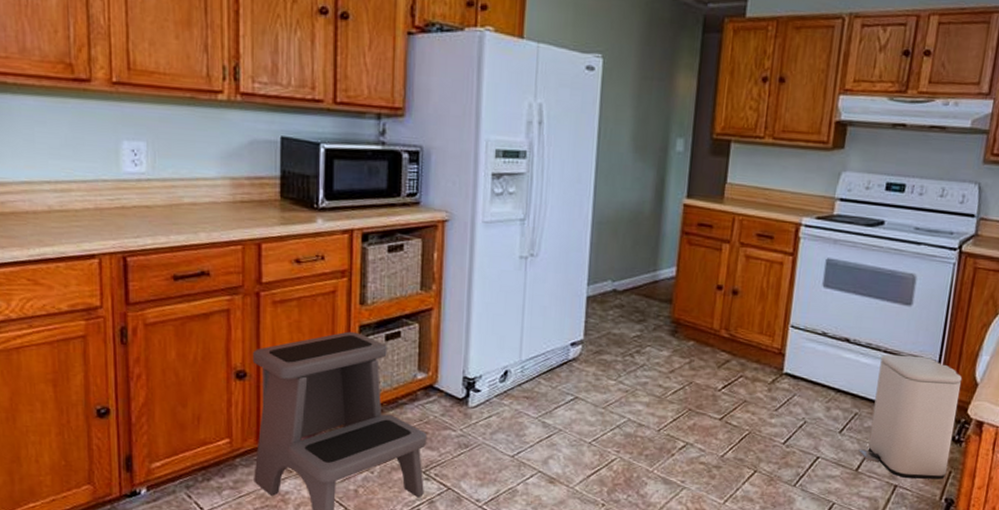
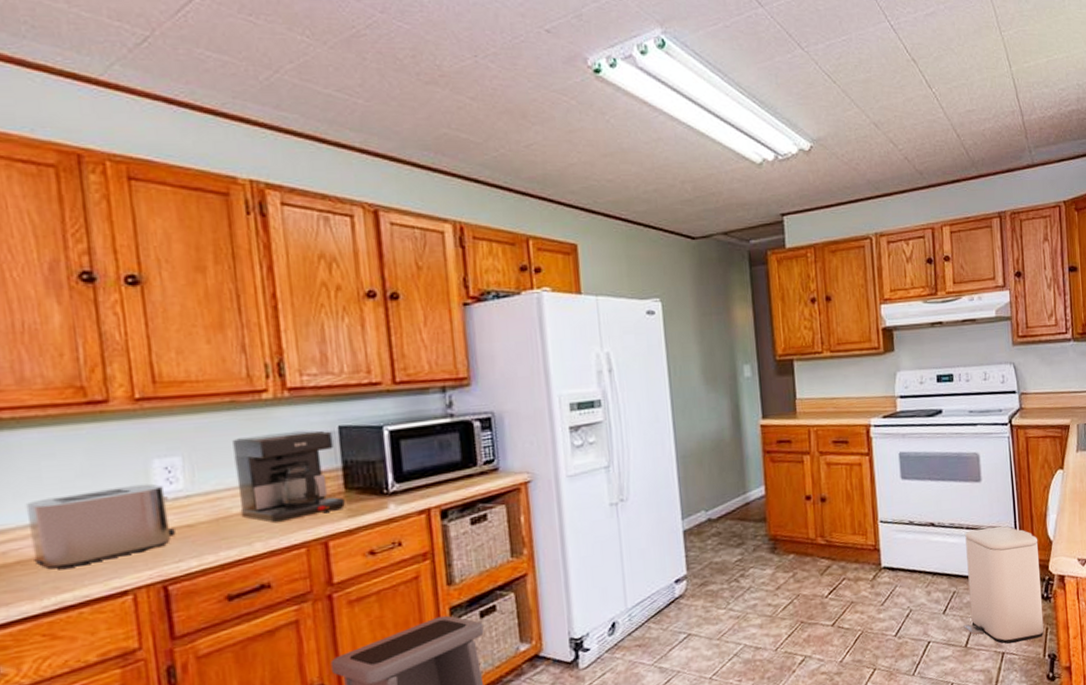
toaster: none [21,160,136,227] -> present [25,483,176,570]
coffee maker: none [189,132,279,219] -> present [232,430,345,524]

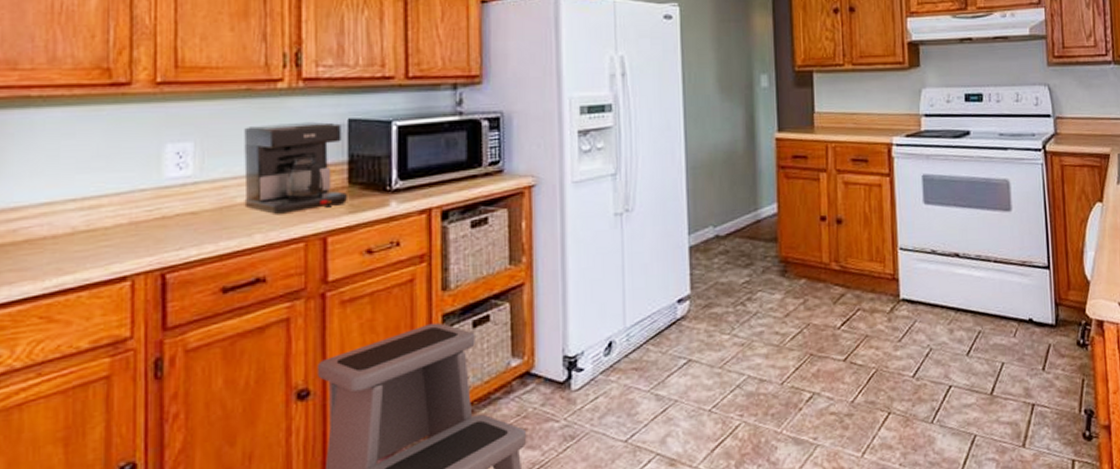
toaster: present [25,483,176,570] -> none [40,168,179,251]
pedal bin: present [963,526,1044,644] -> none [989,261,1080,394]

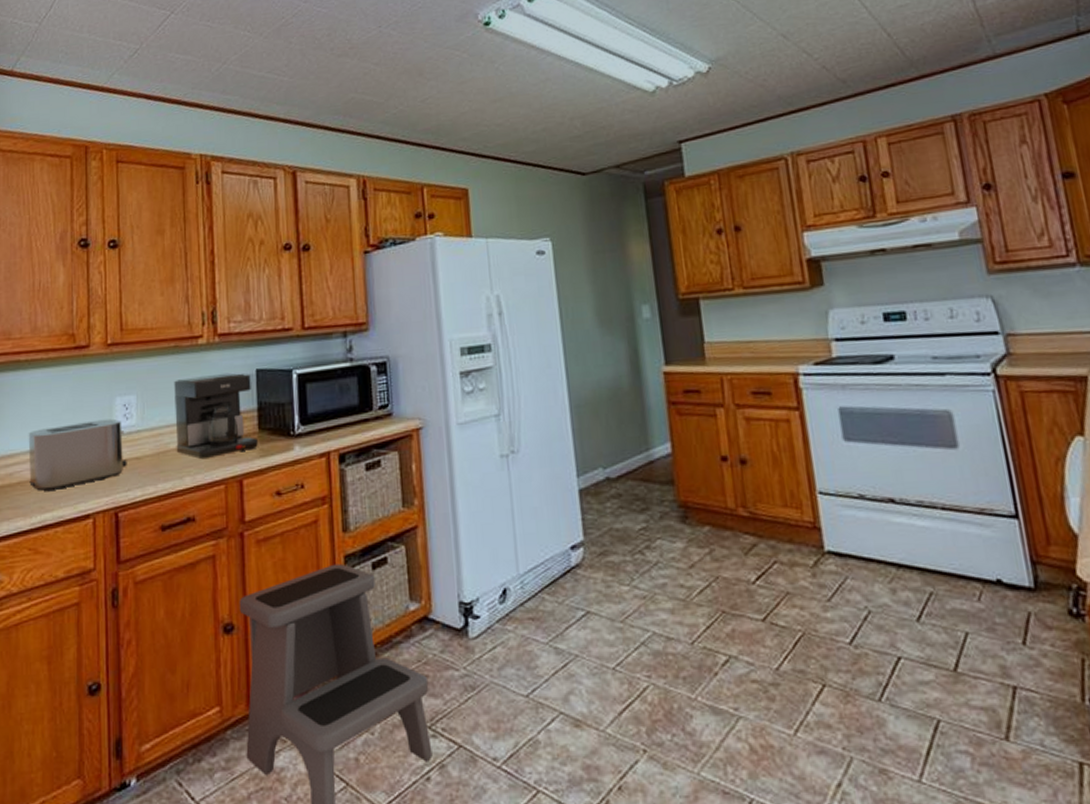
toaster: none [40,168,179,251] -> present [28,418,127,492]

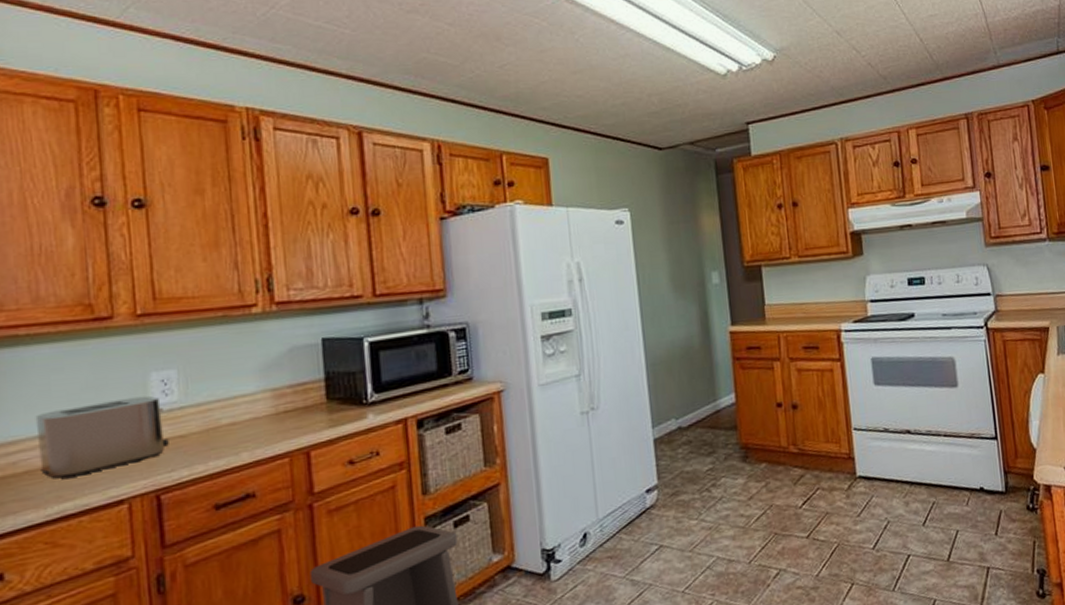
coffee maker: present [174,373,258,460] -> none [224,342,326,434]

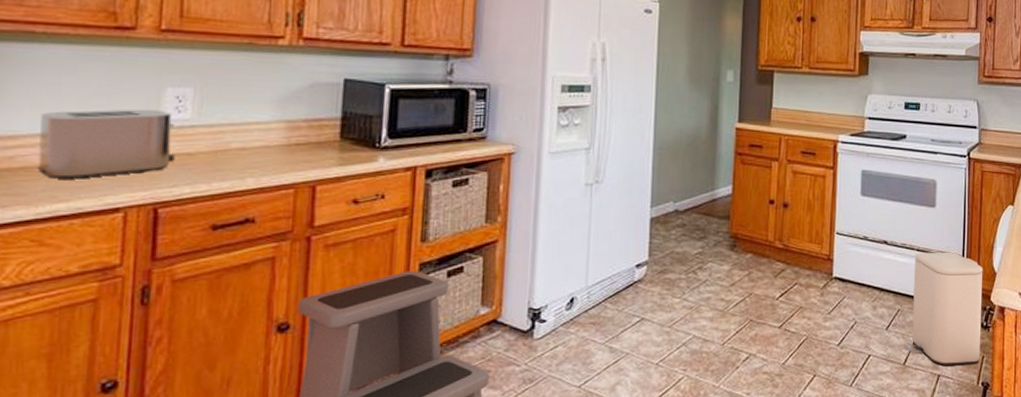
pedal bin: none [943,433,1032,558] -> present [904,252,983,367]

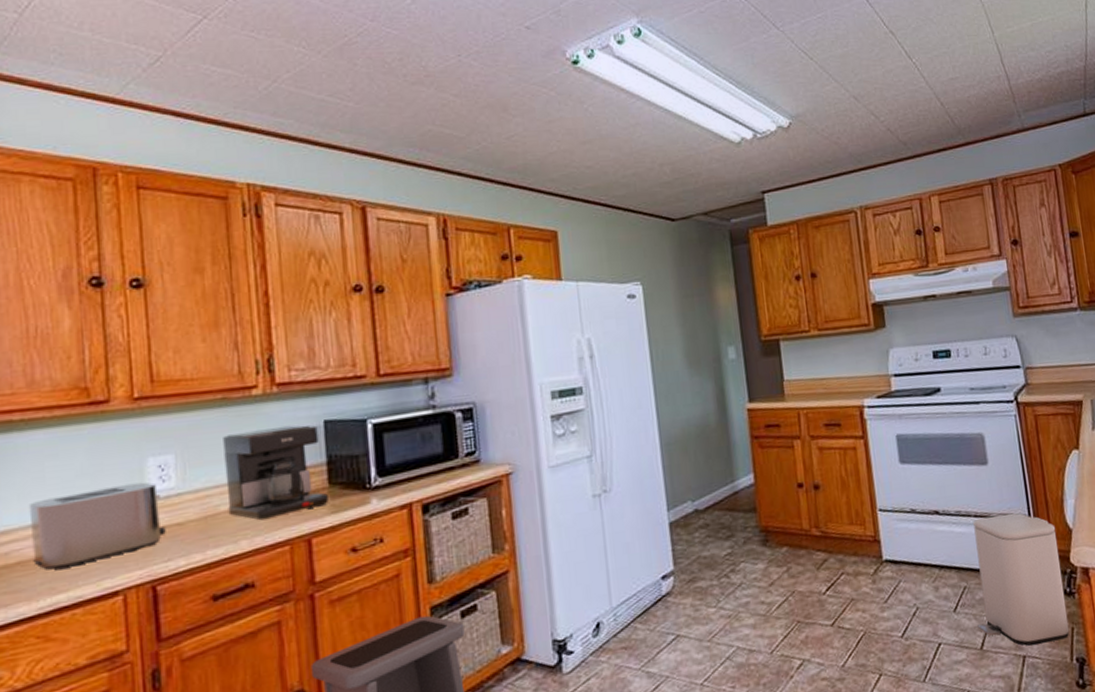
coffee maker: none [239,77,338,162] -> present [223,425,328,521]

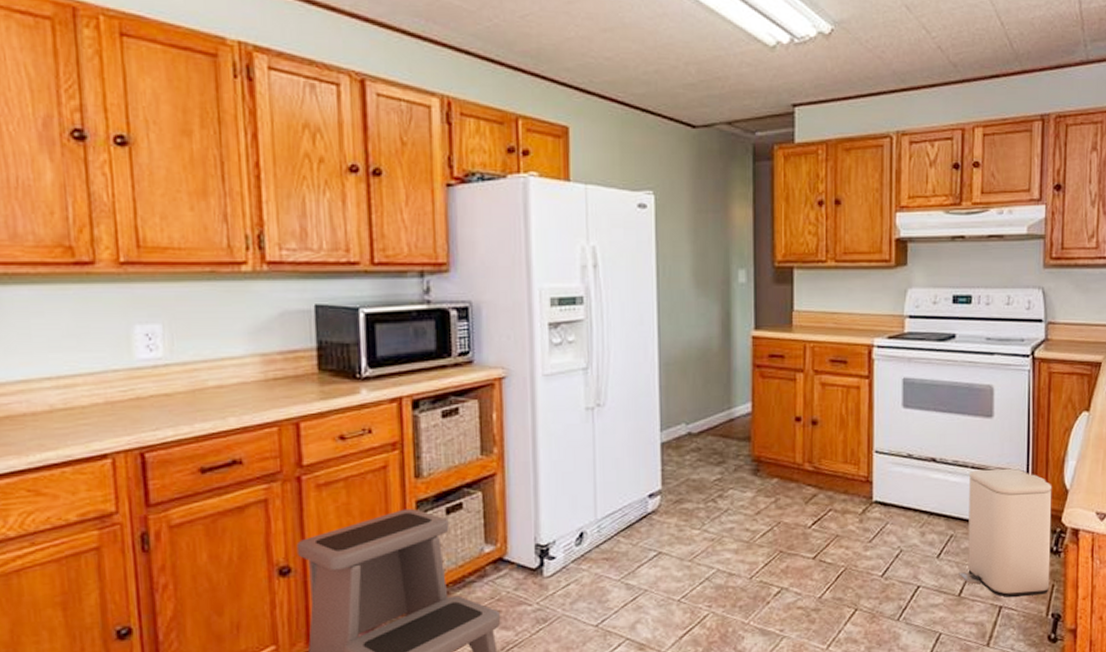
toaster: present [28,482,166,570] -> none [15,349,154,428]
coffee maker: present [223,425,328,521] -> none [211,306,318,400]

